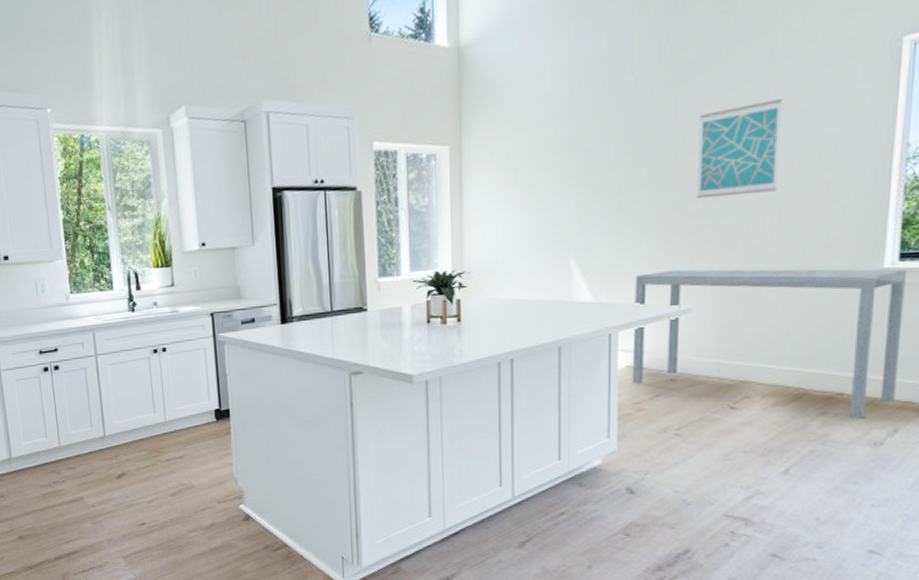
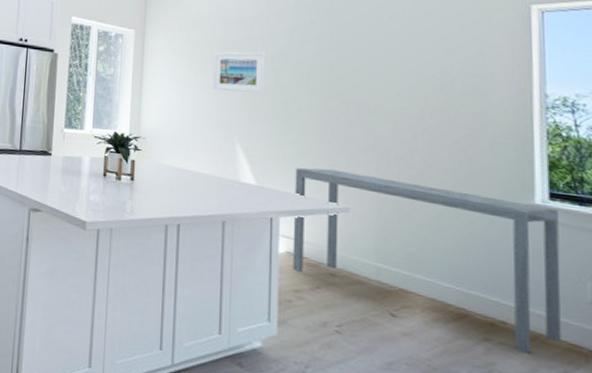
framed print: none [542,147,602,203] -> present [213,51,266,94]
wall art: present [696,99,783,199] -> none [350,38,427,115]

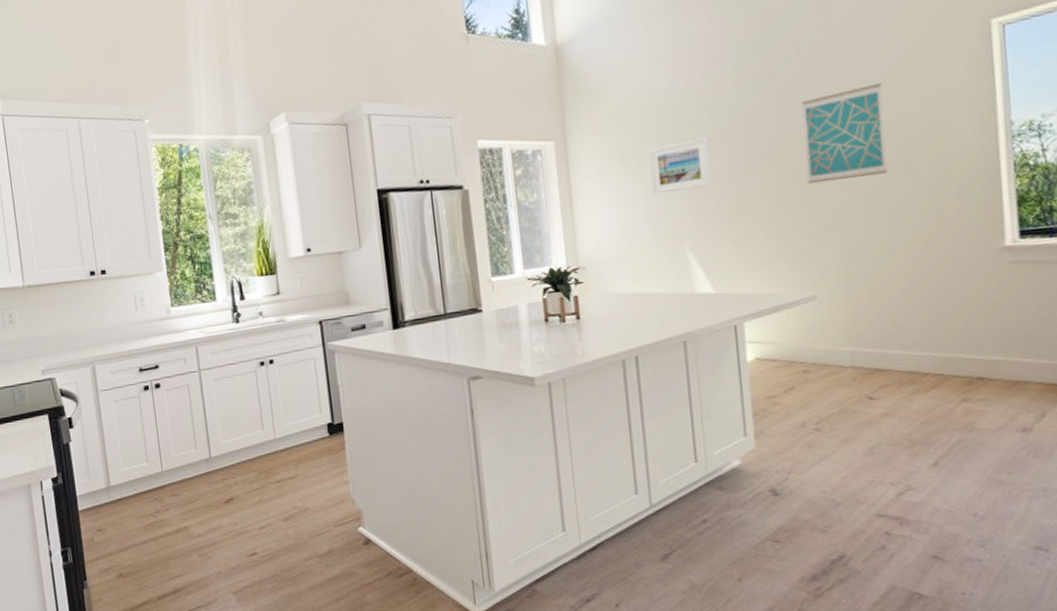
console table: present [292,167,562,355] -> none [754,247,1038,405]
wall art: none [350,38,427,115] -> present [801,83,888,185]

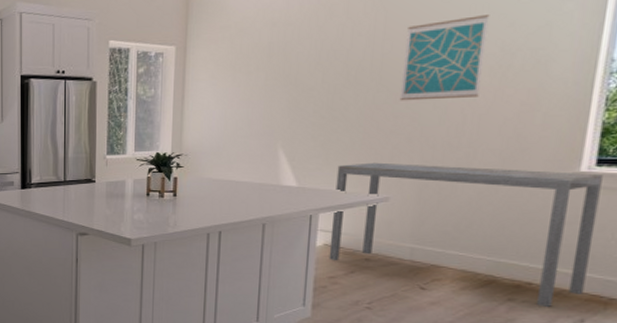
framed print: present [649,137,712,195] -> none [256,52,314,99]
console table: none [754,247,1038,405] -> present [328,162,603,308]

